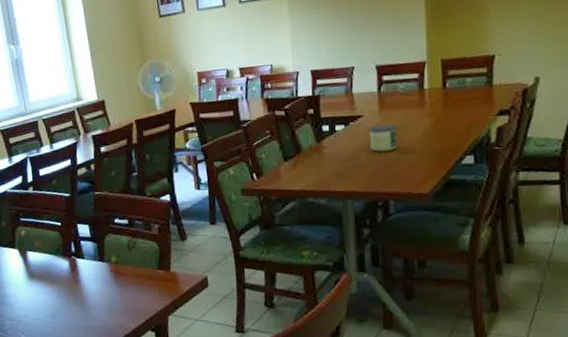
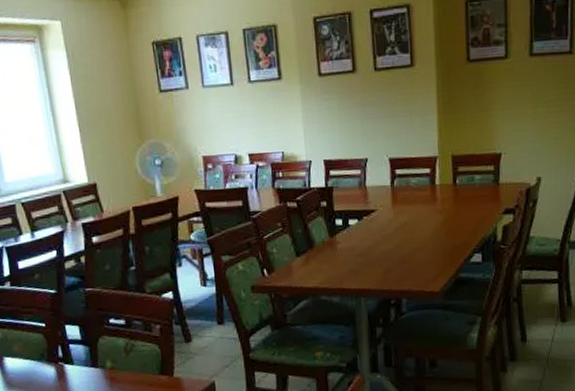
candle: present [367,124,399,152] -> none [381,219,411,248]

